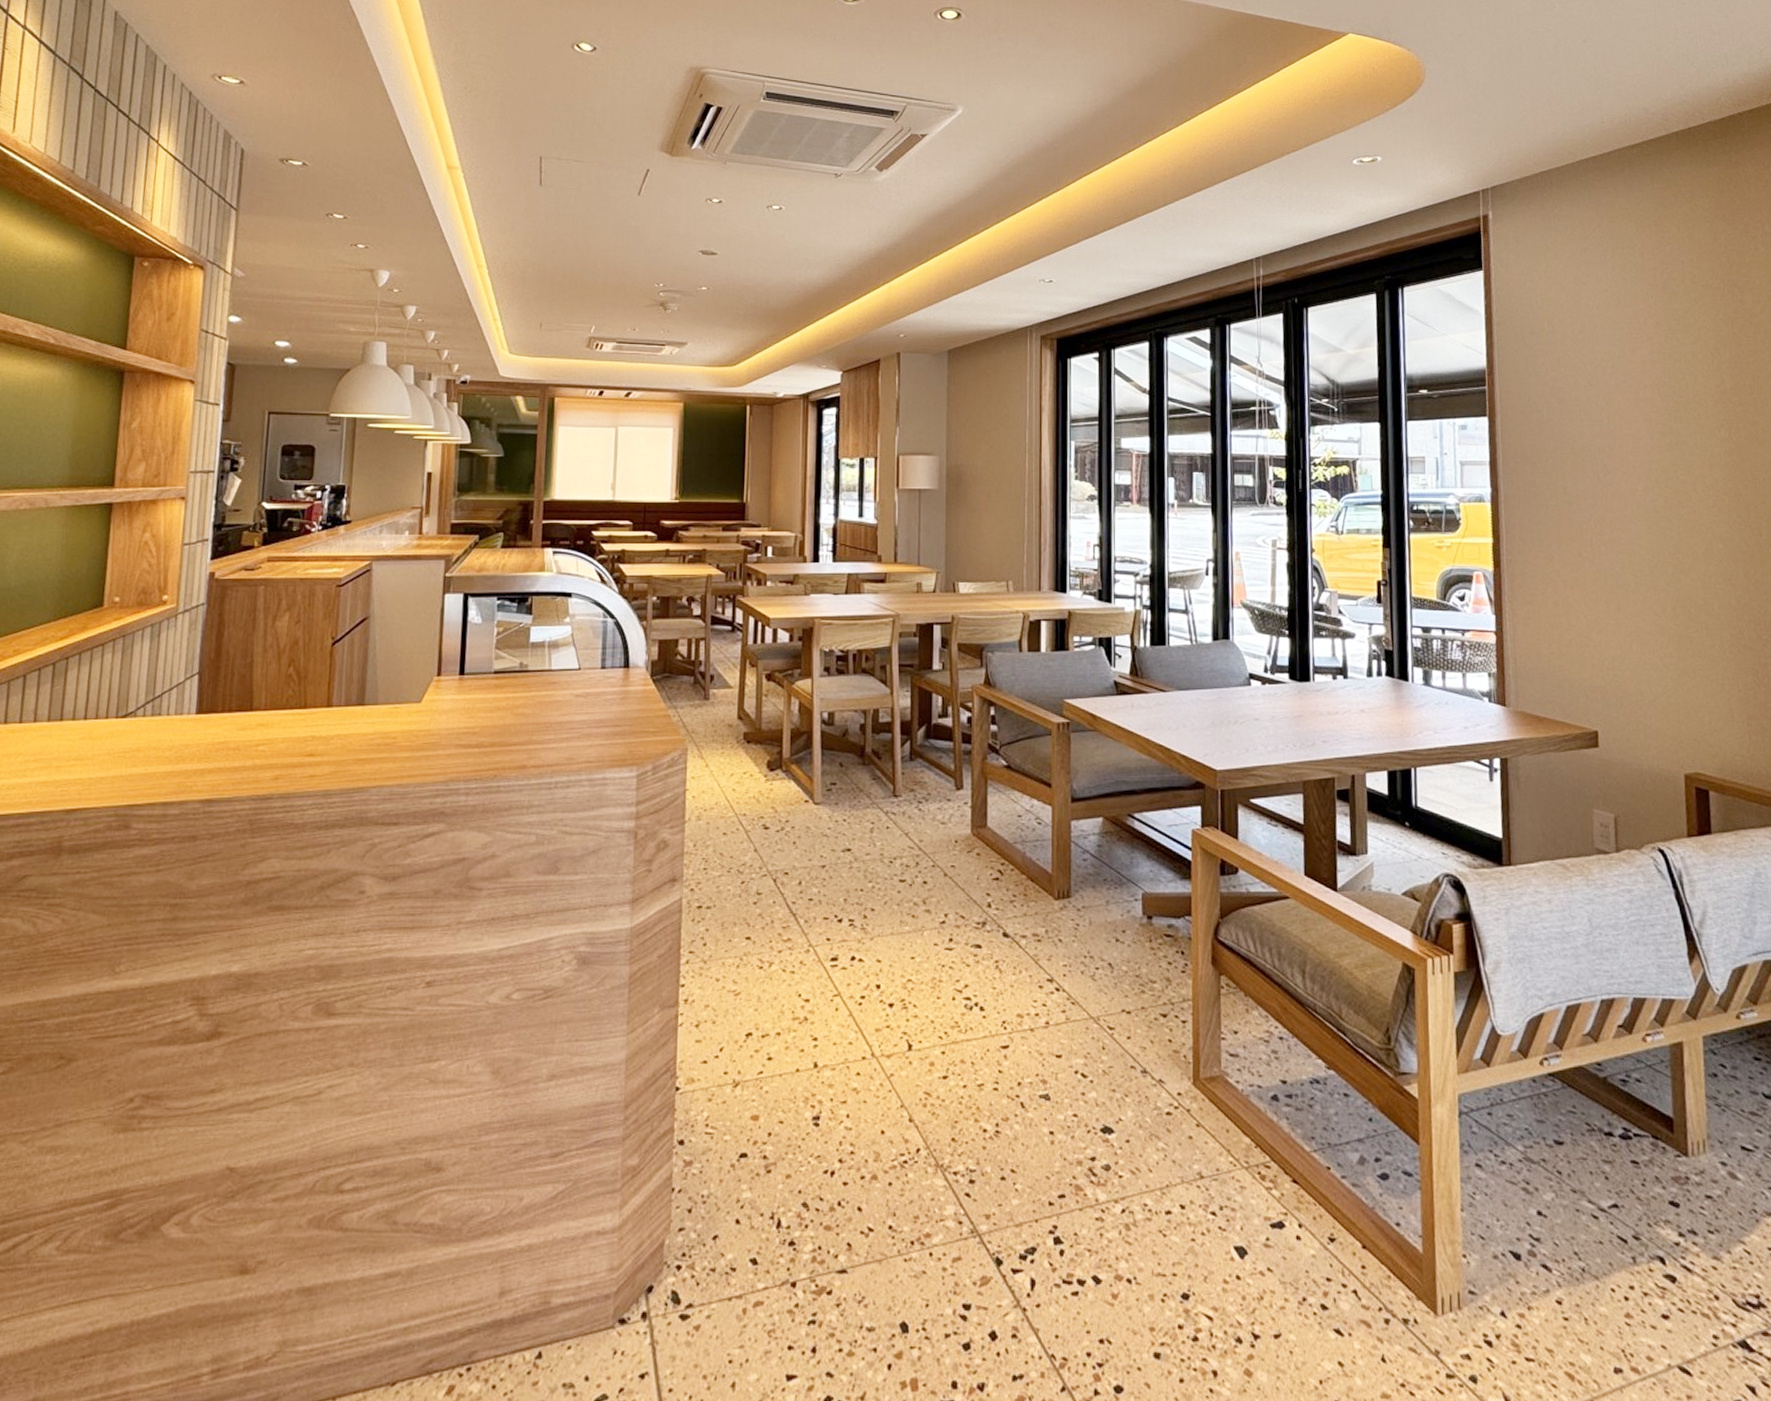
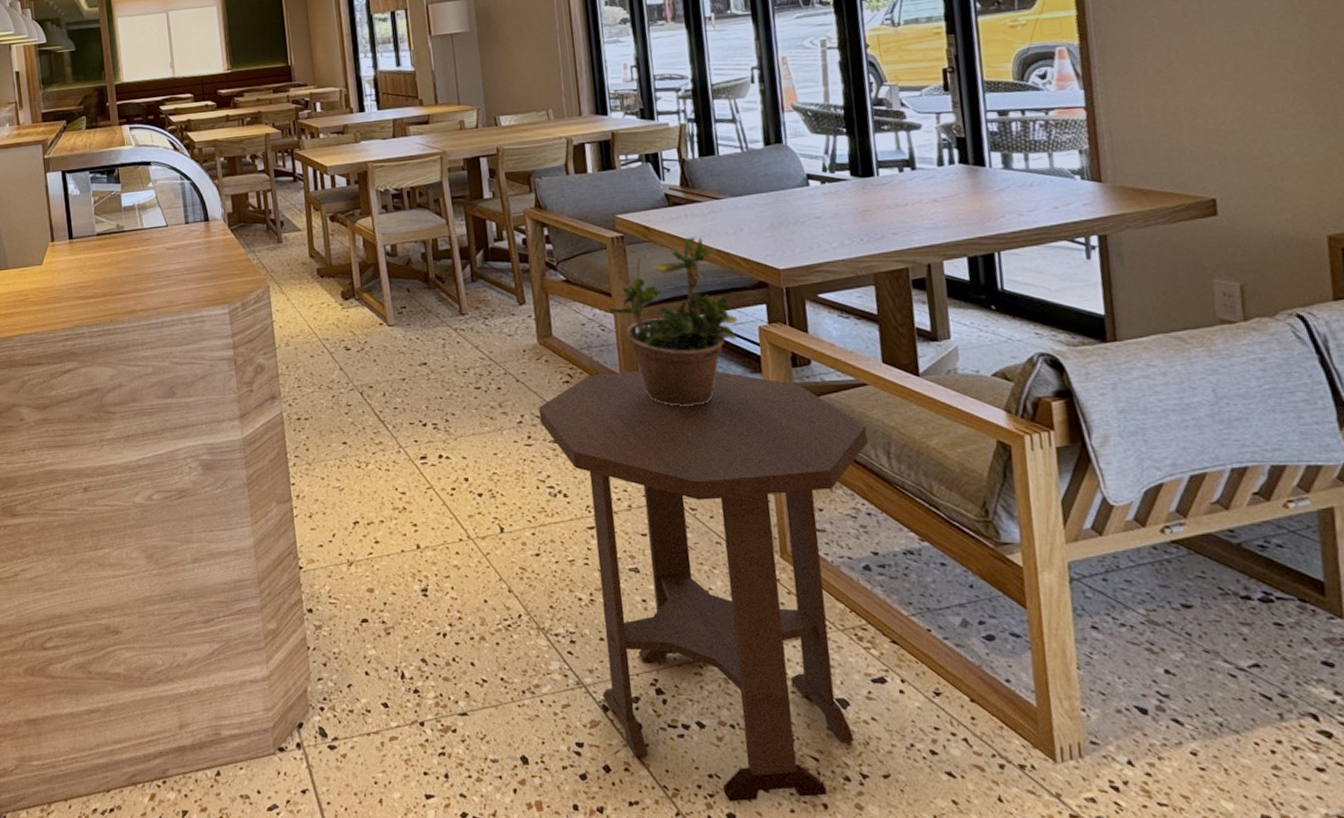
side table: none [964,870,1286,1372] -> present [538,370,868,802]
potted plant: none [1046,729,1172,912] -> present [607,237,737,406]

